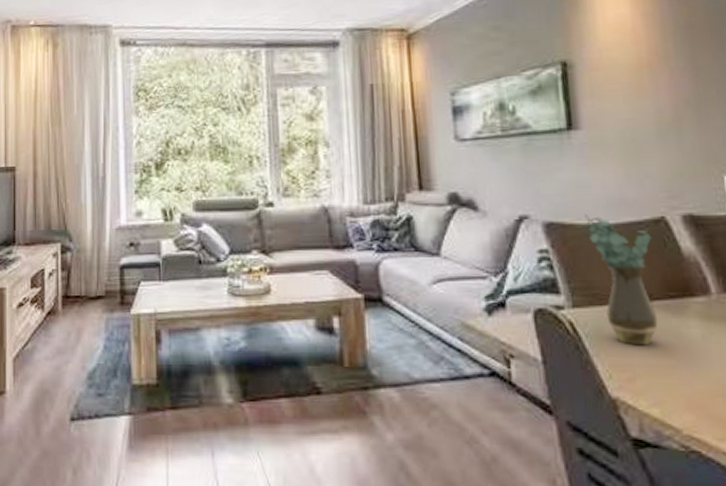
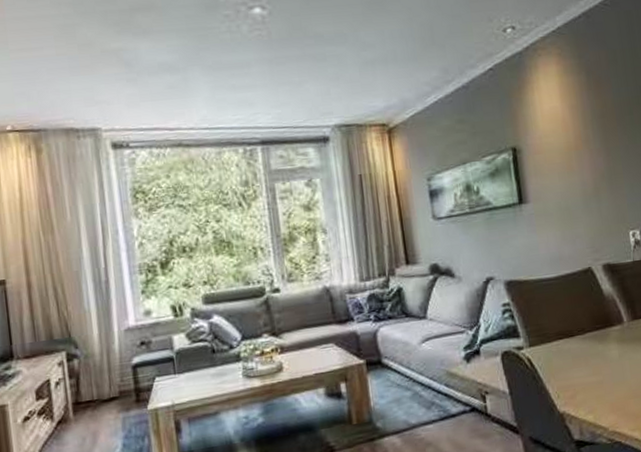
vase: present [584,215,659,346] -> none [534,272,590,370]

